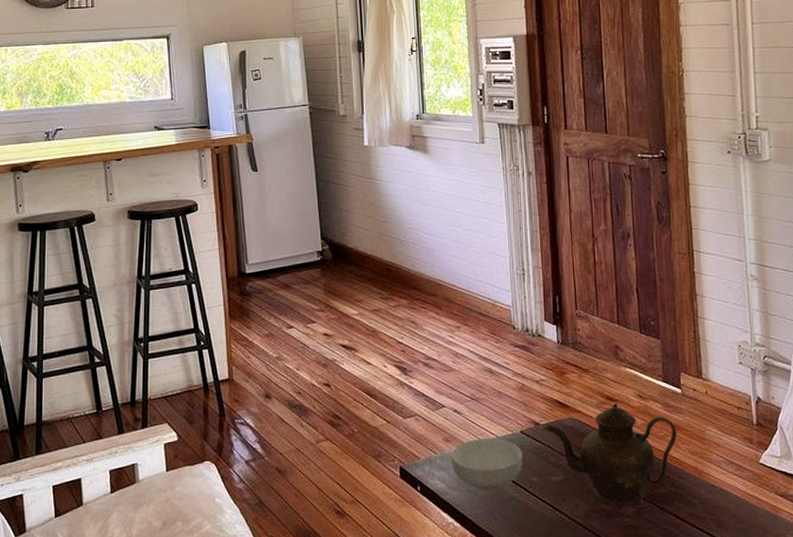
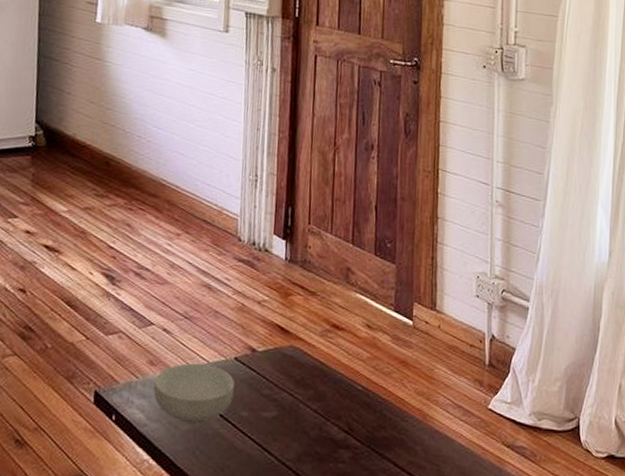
teapot: present [543,403,677,507] -> none [260,332,404,451]

